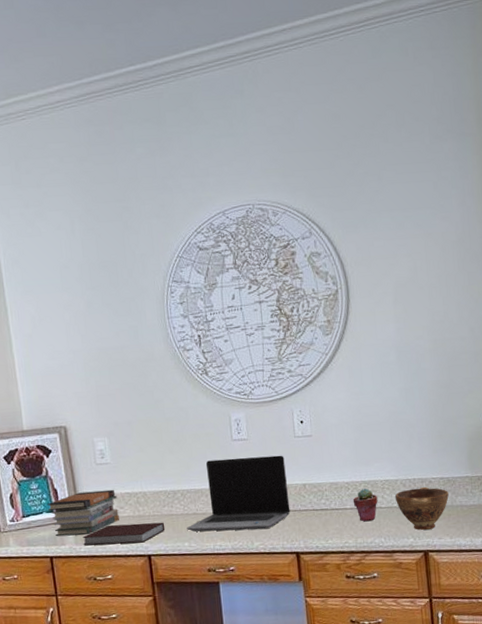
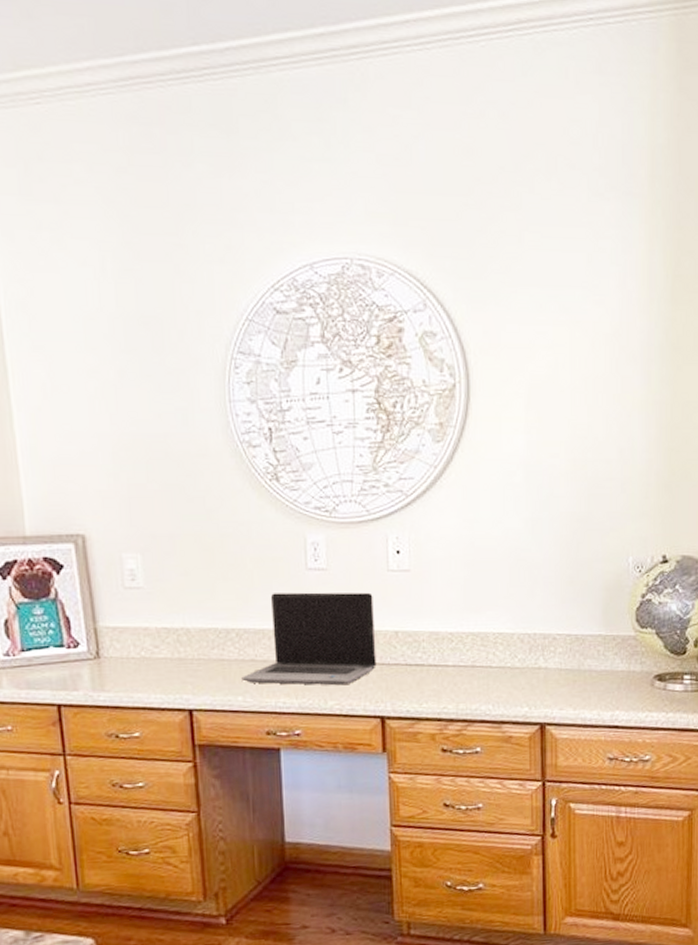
book stack: present [47,489,119,537] -> none [55,622,153,679]
notebook: present [83,522,166,546] -> none [102,668,213,694]
potted succulent: present [353,488,378,522] -> none [456,642,488,684]
bowl: present [395,486,449,530] -> none [510,644,575,698]

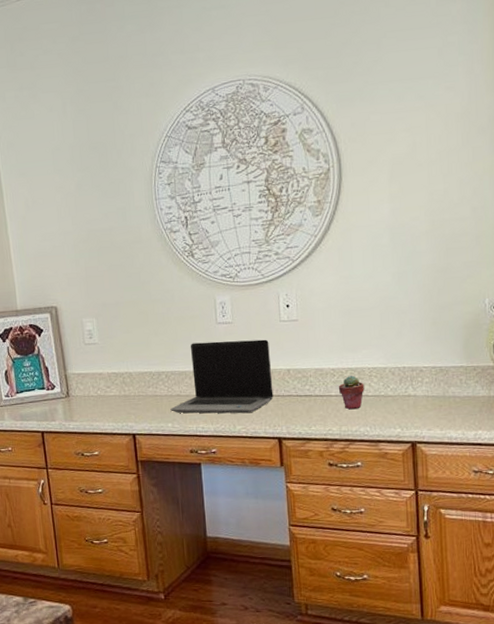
potted succulent: none [456,642,488,684] -> present [338,376,365,410]

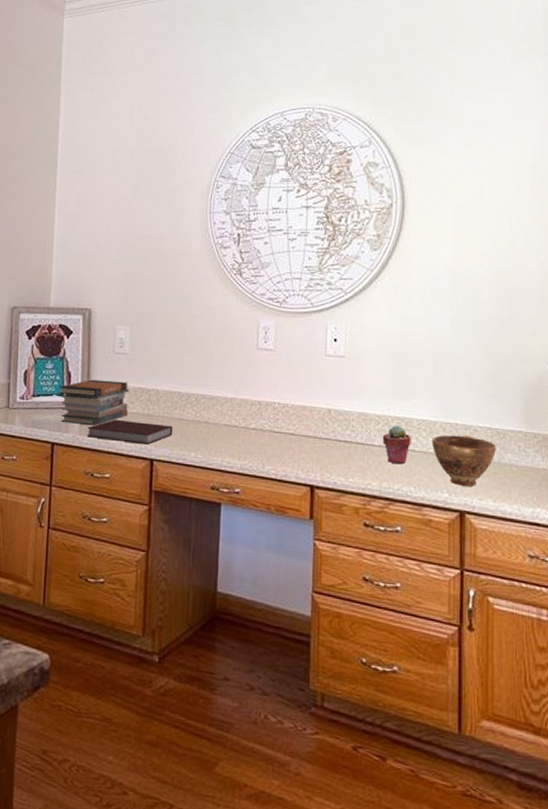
book stack: none [38,369,106,413] -> present [58,379,129,426]
notebook: none [71,402,150,423] -> present [87,419,173,444]
laptop computer: present [170,339,274,414] -> none [195,367,311,453]
bowl: none [383,375,441,420] -> present [432,434,496,487]

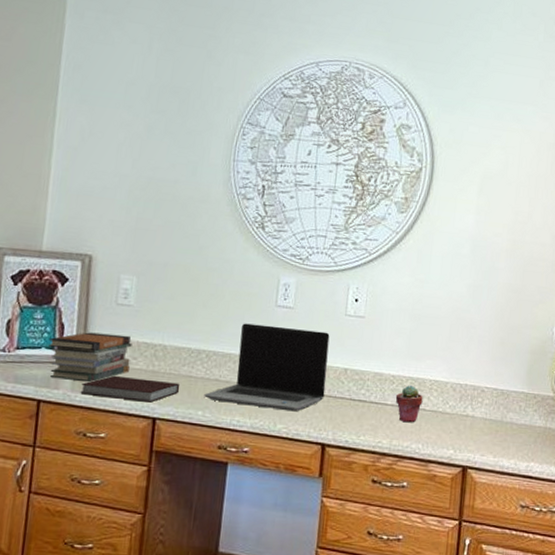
laptop computer: none [195,367,311,453] -> present [204,323,330,412]
bowl: present [432,434,496,487] -> none [442,395,500,443]

